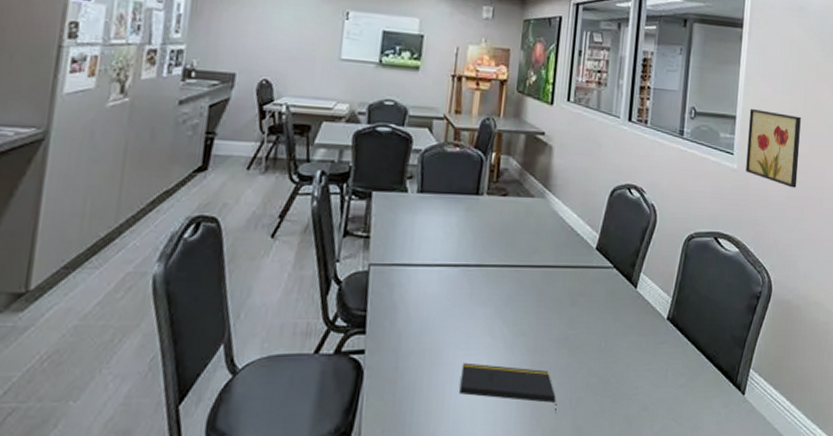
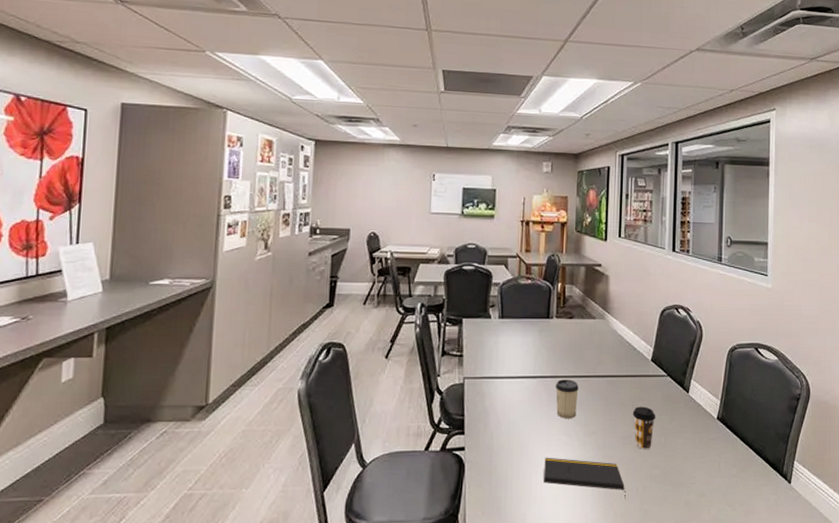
cup: none [480,269,509,317] -> present [555,379,579,419]
coffee cup: none [570,303,597,354] -> present [632,406,655,449]
wall art: present [746,108,801,188] -> none [779,235,828,303]

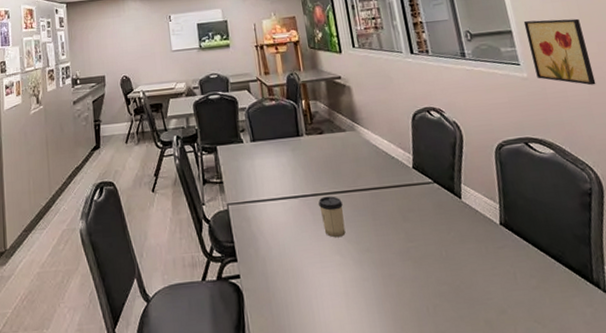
notepad: present [543,457,626,500] -> none [322,279,417,322]
coffee cup: present [632,406,655,449] -> none [404,217,434,264]
wall art: none [779,235,828,303] -> present [523,18,597,86]

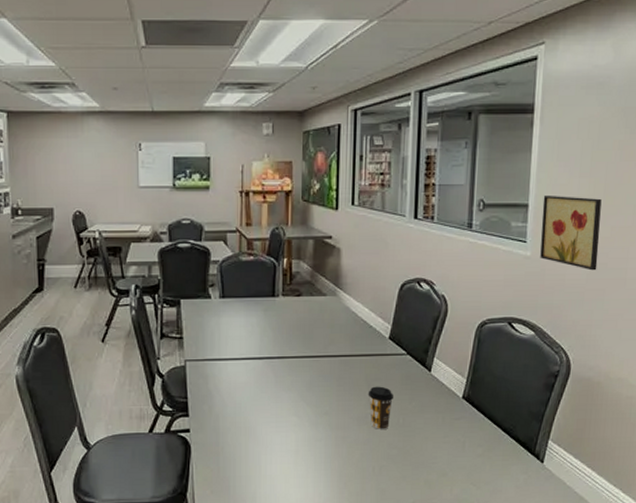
cup: present [318,196,346,238] -> none [283,360,309,400]
coffee cup: none [404,217,434,264] -> present [368,386,393,429]

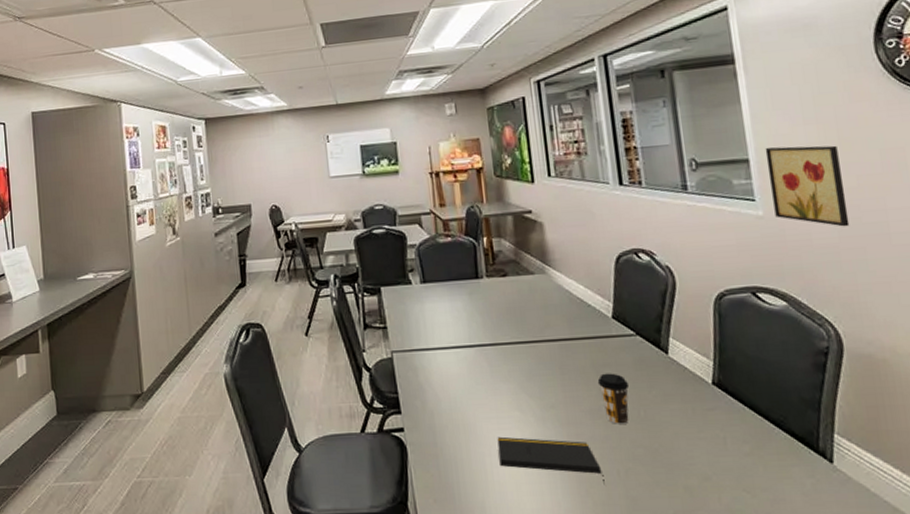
notepad: none [273,438,361,479] -> present [497,436,605,485]

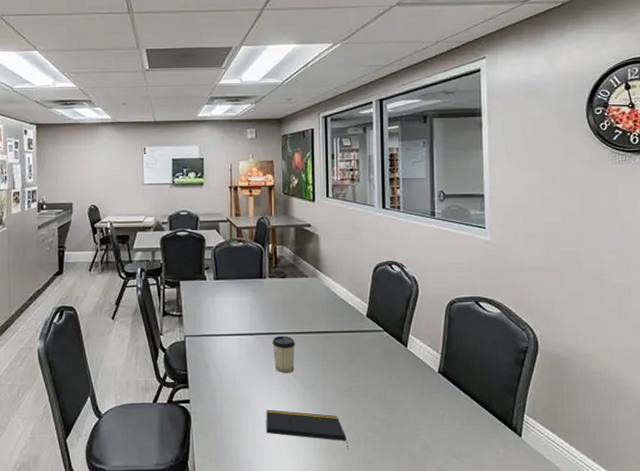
cup: none [497,346,528,392] -> present [271,336,295,374]
coffee cup: present [597,373,629,424] -> none [350,361,374,402]
wall art: present [765,145,850,227] -> none [497,186,553,253]

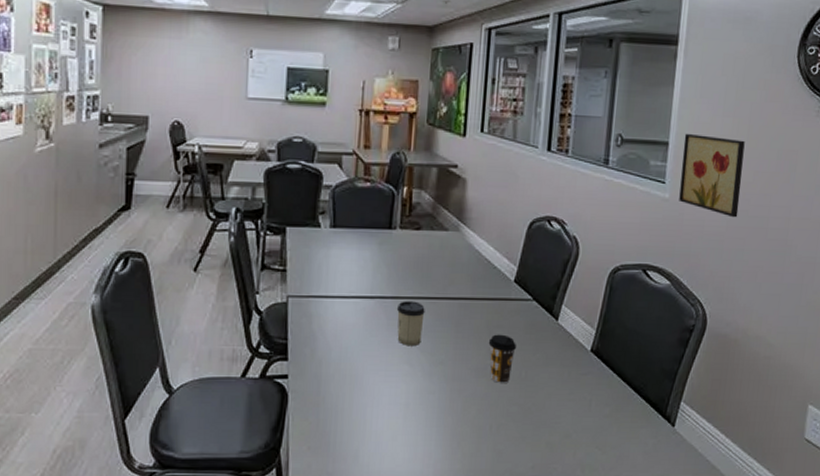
notepad: present [266,409,348,451] -> none [380,388,477,439]
coffee cup: none [350,361,374,402] -> present [488,334,516,383]
wall art: none [497,186,553,253] -> present [679,133,745,218]

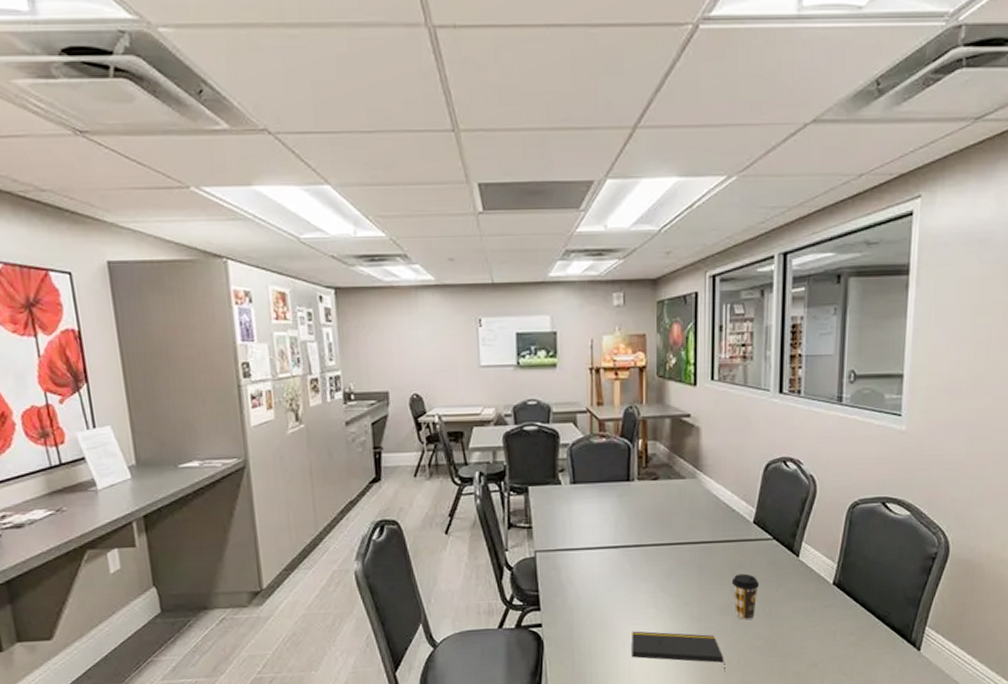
notepad: none [380,388,477,439] -> present [632,631,725,672]
cup: present [396,301,425,347] -> none [640,548,668,591]
wall art: present [679,133,745,218] -> none [916,363,983,445]

